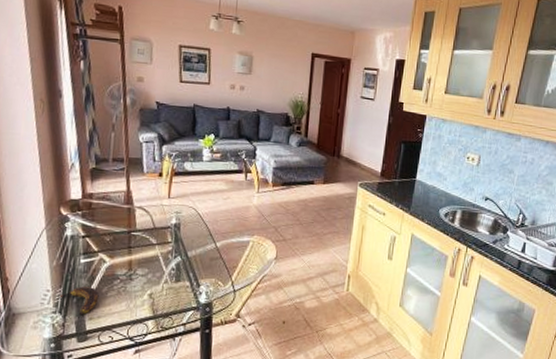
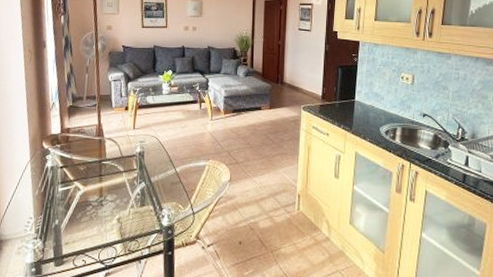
banana: present [59,286,99,316] -> none [40,213,74,241]

